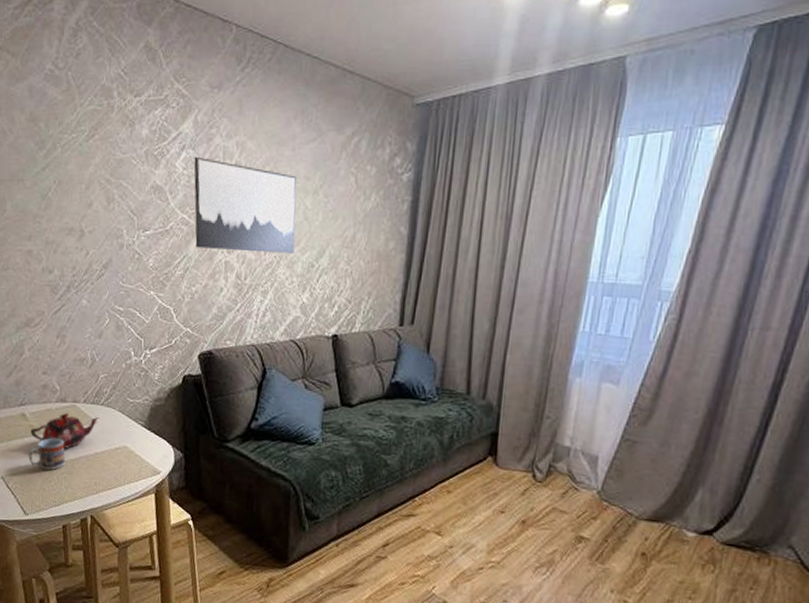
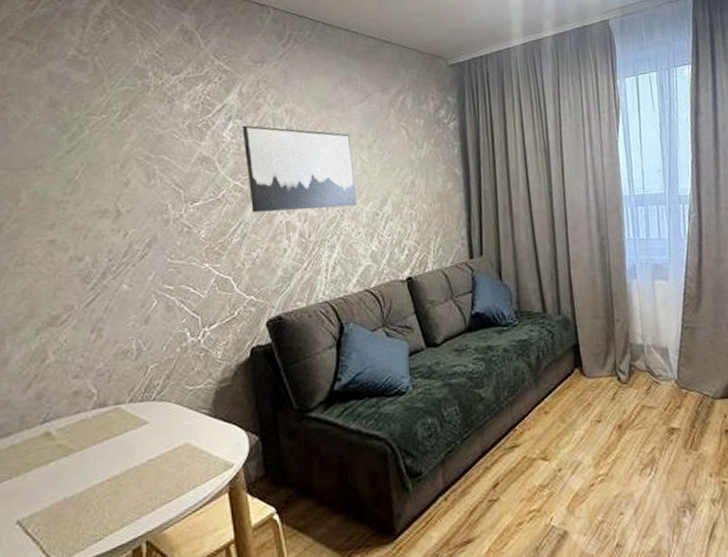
cup: present [28,438,66,471] -> none [56,452,108,499]
teapot: present [30,413,99,449] -> none [58,416,151,464]

